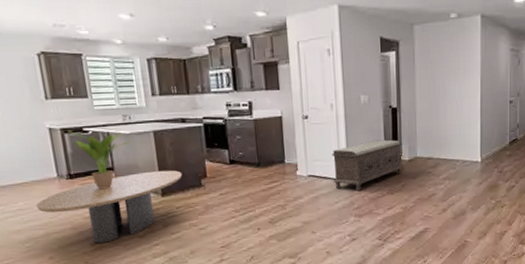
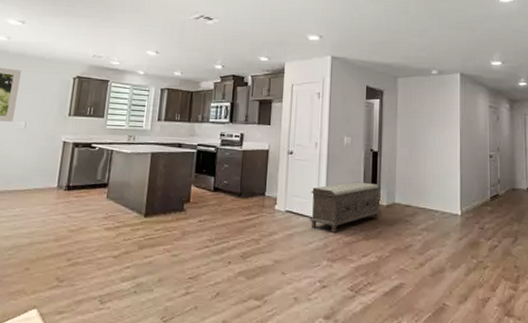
coffee table: present [35,170,183,243] -> none [30,190,168,259]
potted plant: present [67,130,130,190] -> none [78,144,128,204]

